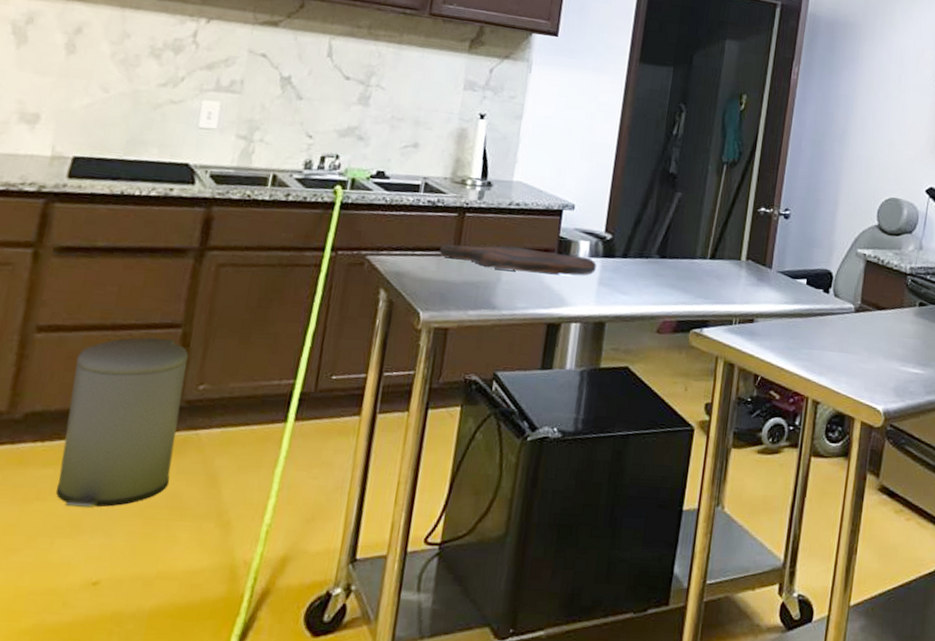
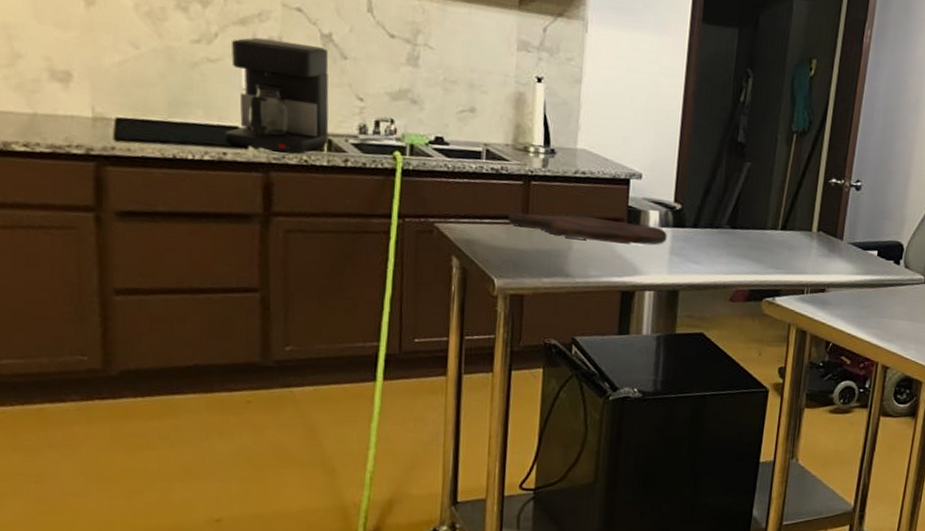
pedal bin: present [56,338,188,509] -> none [160,301,271,457]
coffee maker: none [174,81,286,189] -> present [224,37,329,154]

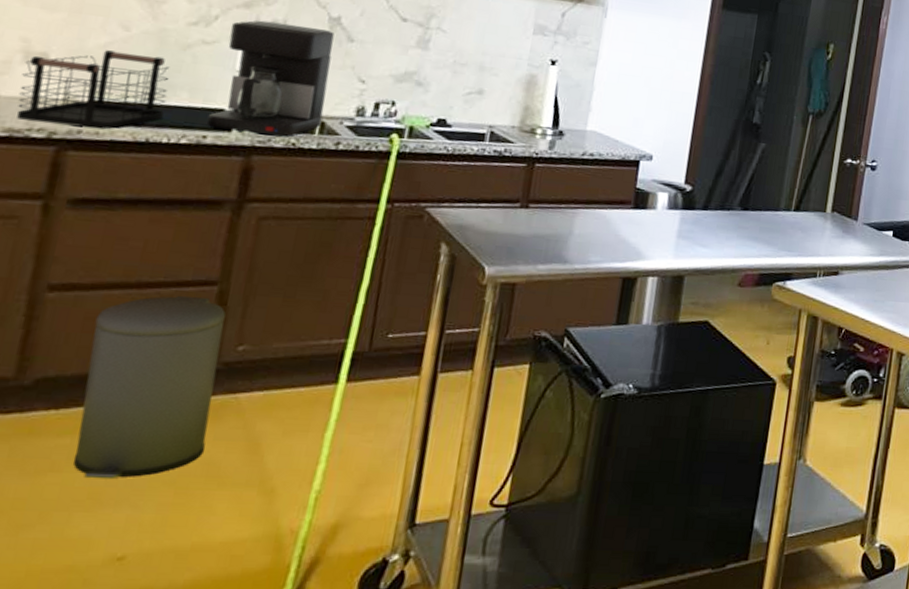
dish rack: none [52,68,185,147] -> present [17,50,170,130]
pedal bin: none [160,301,271,457] -> present [73,296,226,480]
cutting board: present [507,212,667,246] -> none [506,195,676,229]

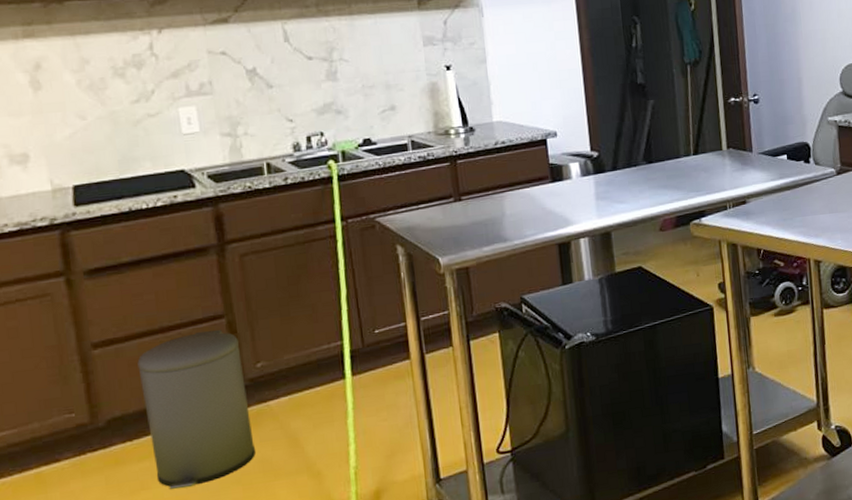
dish rack: present [17,50,170,130] -> none [12,136,136,214]
coffee maker: present [207,20,335,137] -> none [167,82,267,188]

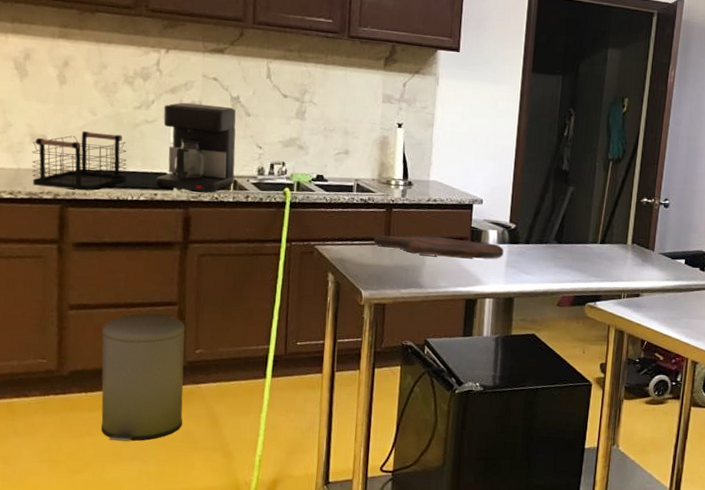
dish rack: none [12,136,136,214] -> present [32,131,127,192]
coffee maker: none [167,82,267,188] -> present [156,102,236,193]
cutting board: none [441,177,591,206] -> present [373,235,504,260]

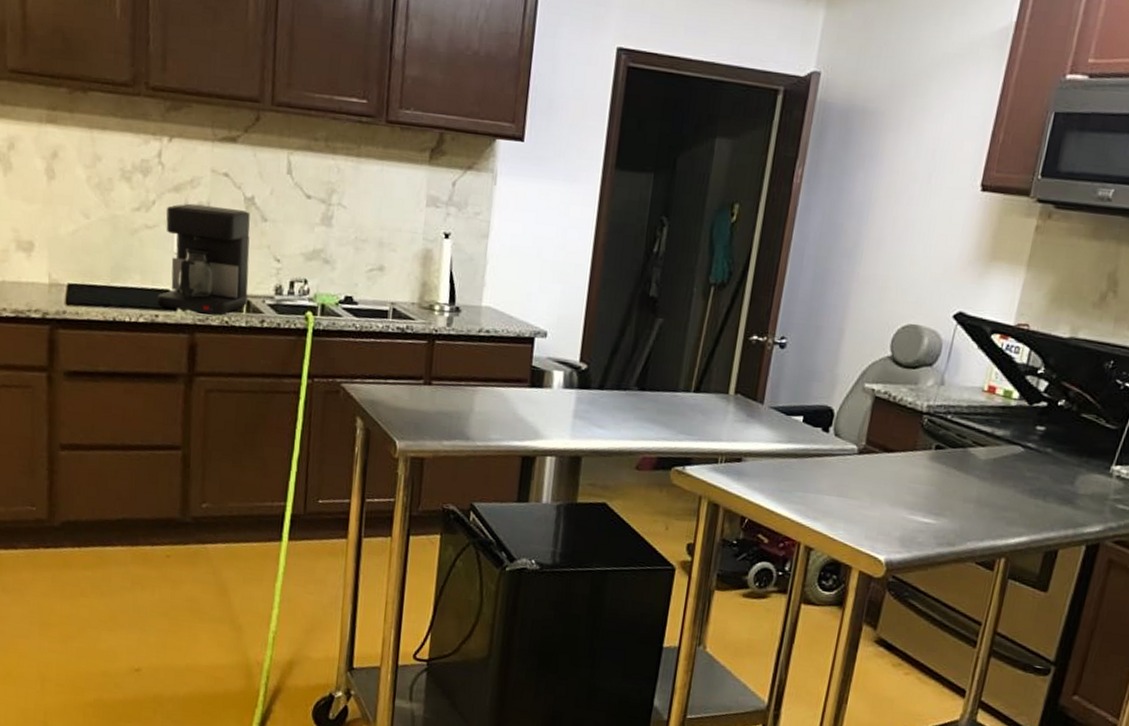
dish rack: present [32,131,127,192] -> none [17,237,125,311]
pedal bin: present [101,313,185,442] -> none [96,458,190,607]
cutting board: present [373,235,504,260] -> none [411,372,571,408]

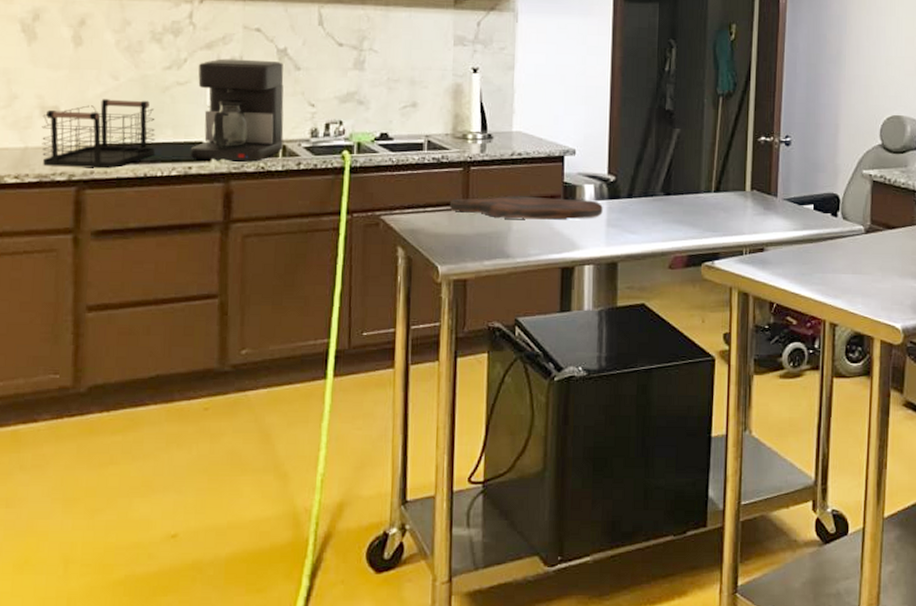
dish rack: none [17,237,125,311] -> present [41,99,156,169]
cutting board: none [411,372,571,408] -> present [449,196,603,220]

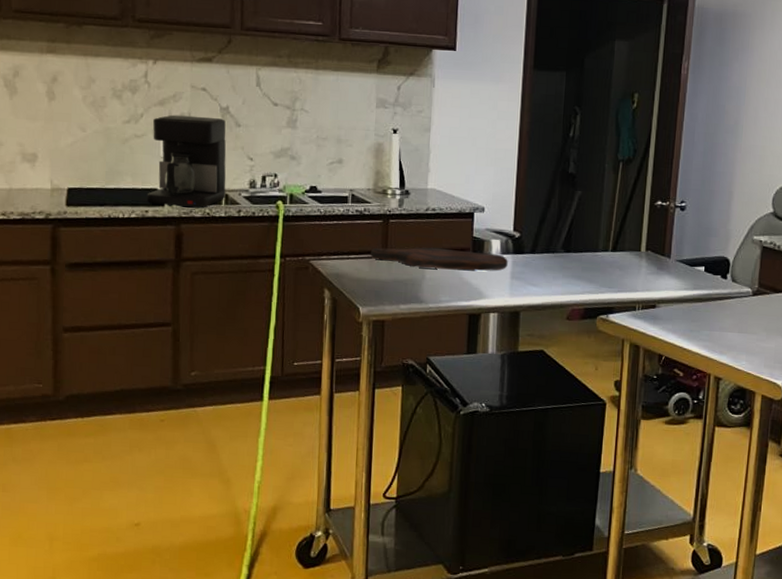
dish rack: present [41,99,156,169] -> none [23,148,118,210]

